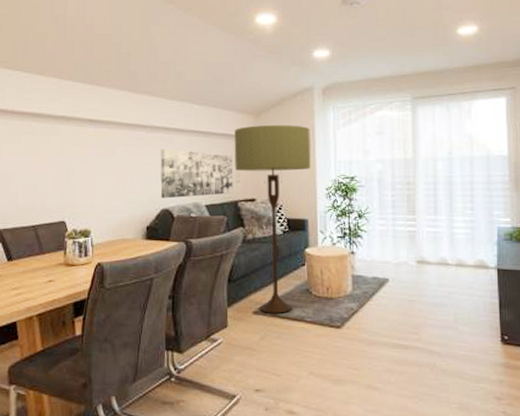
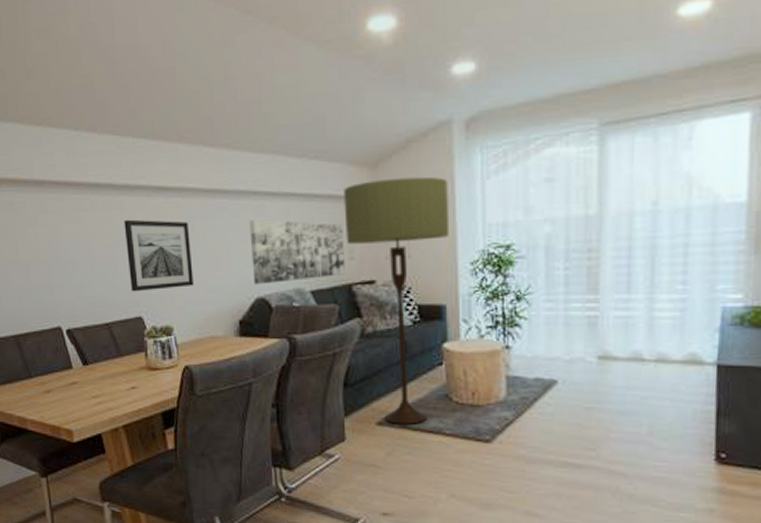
wall art: none [57,143,112,201] -> present [124,219,194,292]

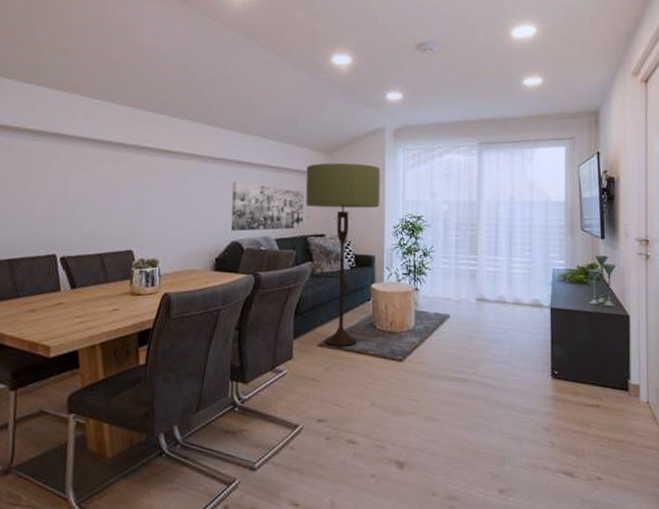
wall art: present [124,219,194,292] -> none [126,171,183,230]

